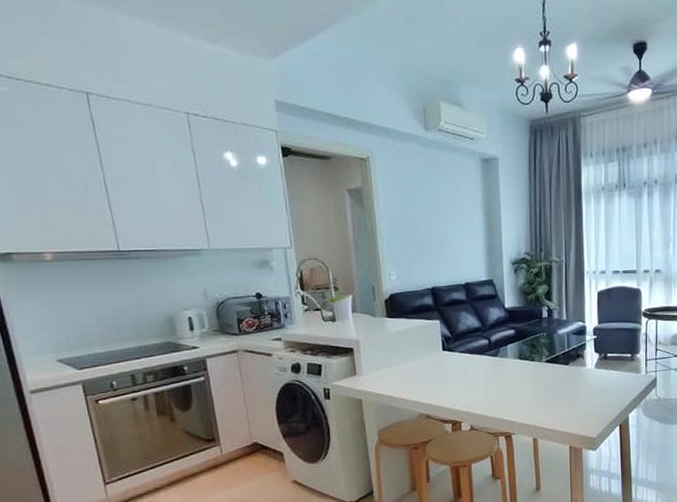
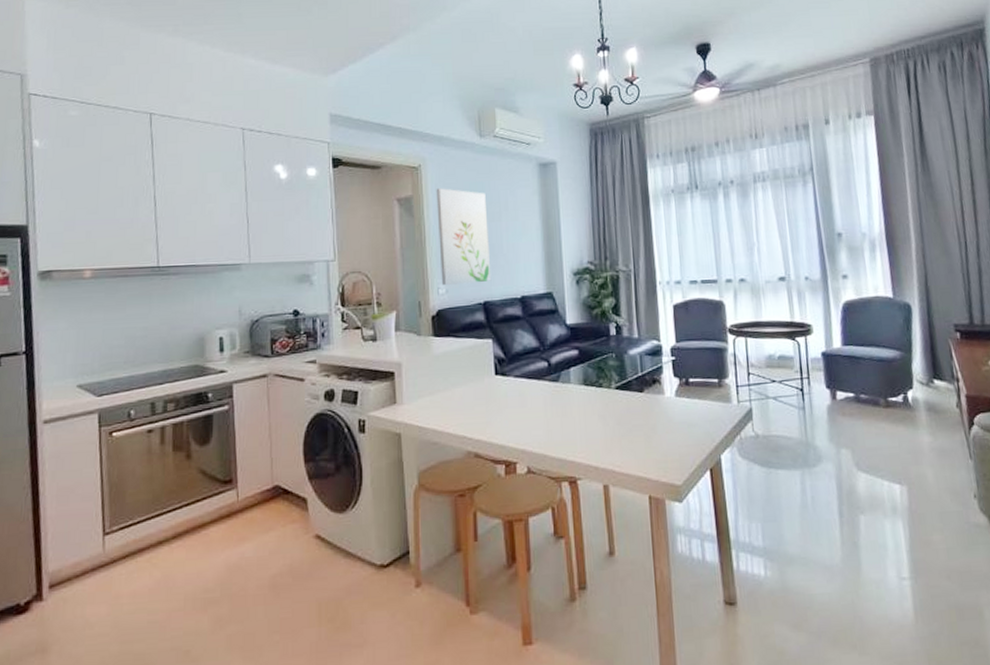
wall art: none [385,180,439,272] -> present [436,188,492,285]

